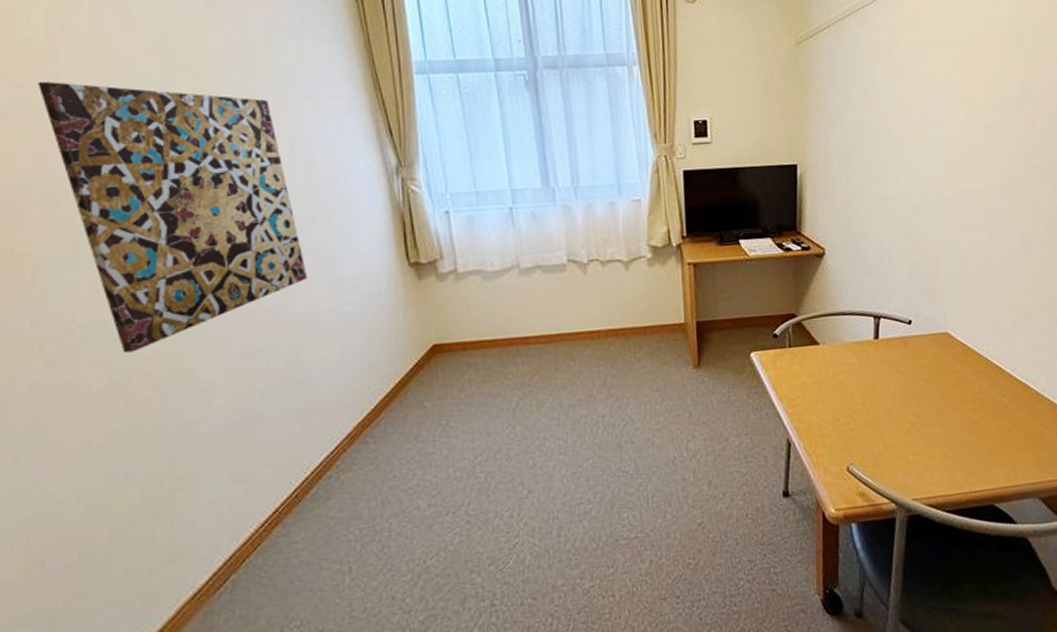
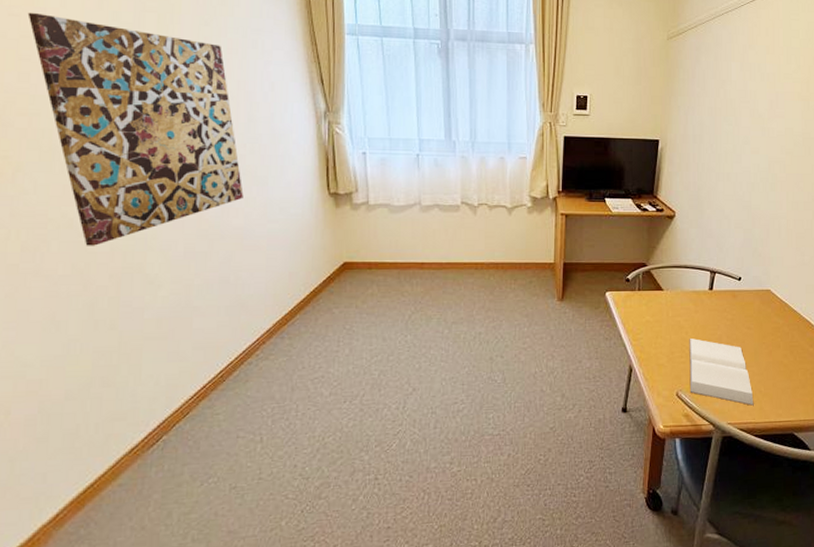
book: none [856,399,942,475] -> present [689,338,754,406]

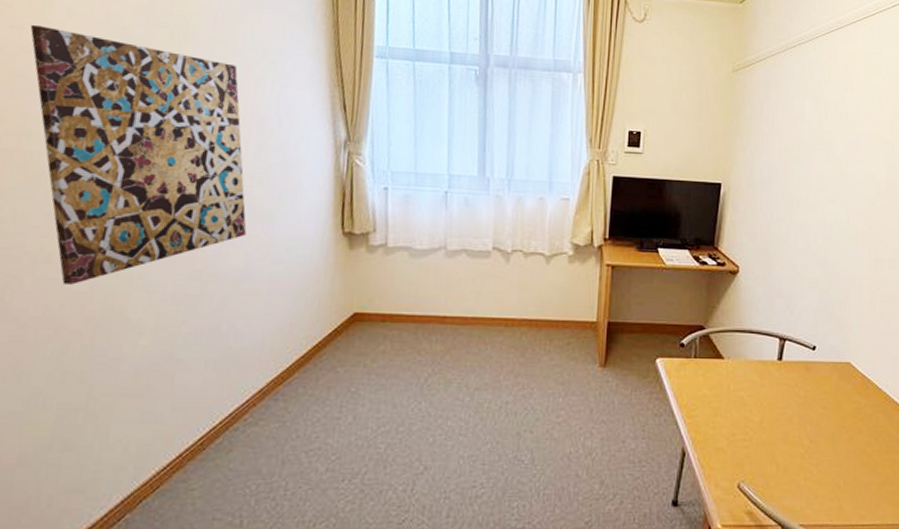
book: present [689,338,754,406] -> none [753,418,831,504]

